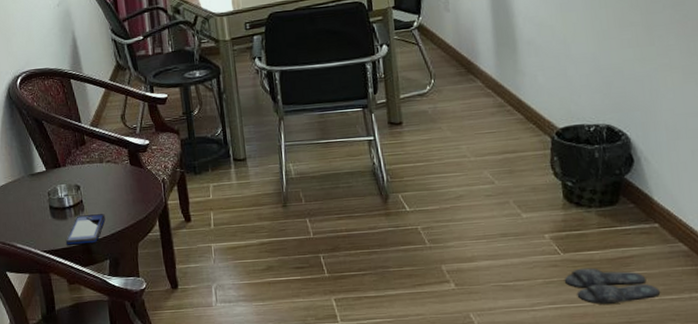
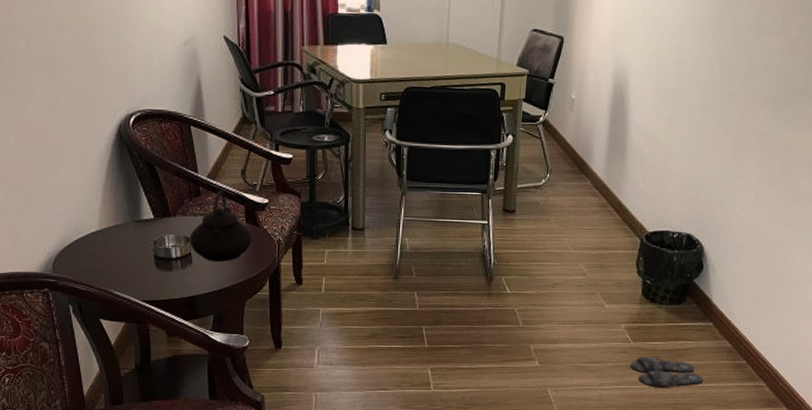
mobile phone: present [65,214,106,246] -> none [168,268,214,299]
teapot: none [79,136,139,207] -> present [190,190,253,262]

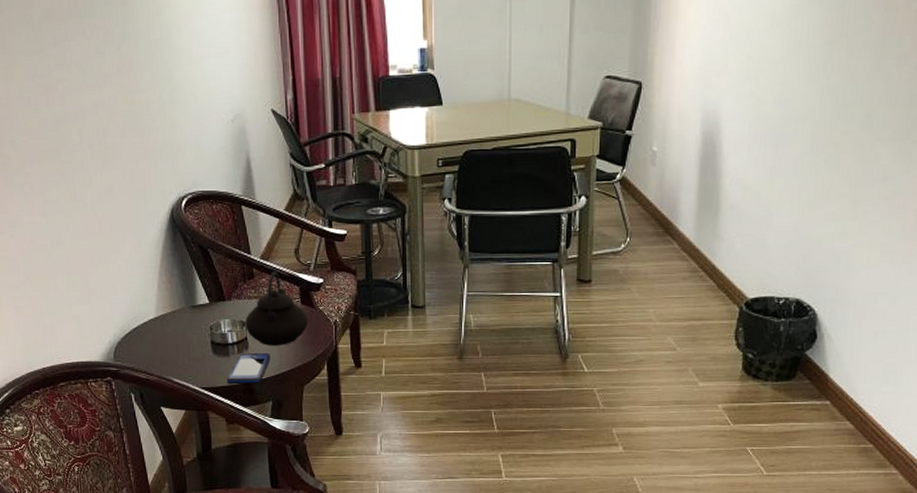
mobile phone: none [168,268,214,299] -> present [226,353,271,385]
slippers: present [631,356,703,388] -> none [731,440,819,476]

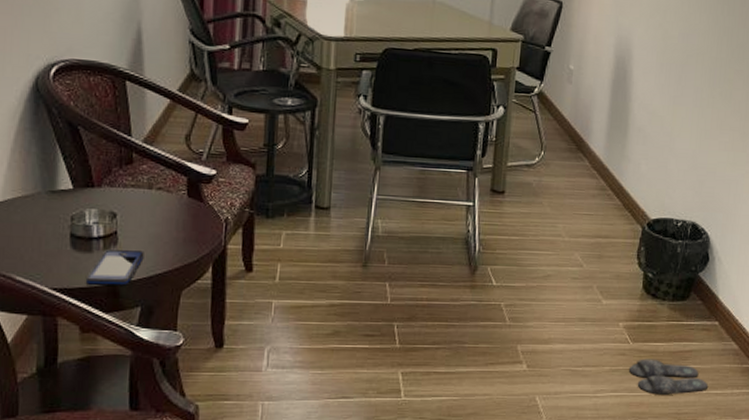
teapot: present [245,271,309,346] -> none [116,157,195,243]
slippers: none [731,440,819,476] -> present [629,359,708,395]

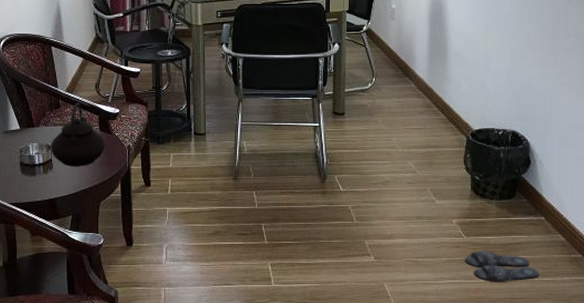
mobile phone: present [85,250,144,287] -> none [32,173,72,201]
teapot: none [116,157,195,243] -> present [51,102,106,167]

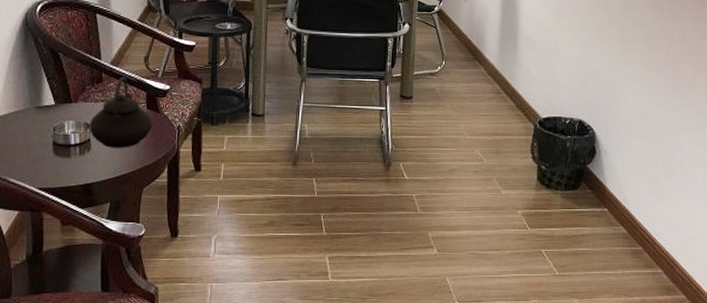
slippers: present [465,250,539,282] -> none [529,243,601,275]

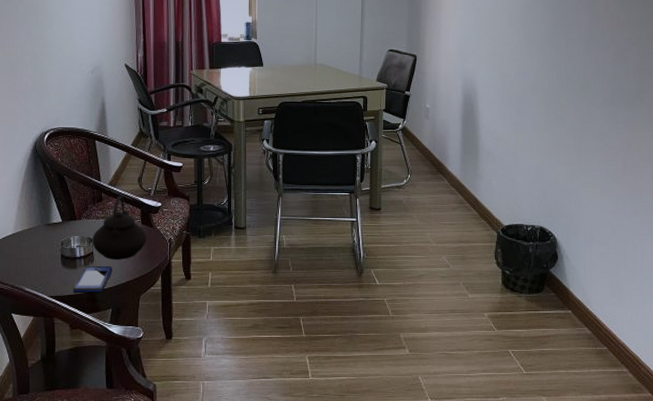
mobile phone: none [65,155,112,186] -> present [72,266,113,294]

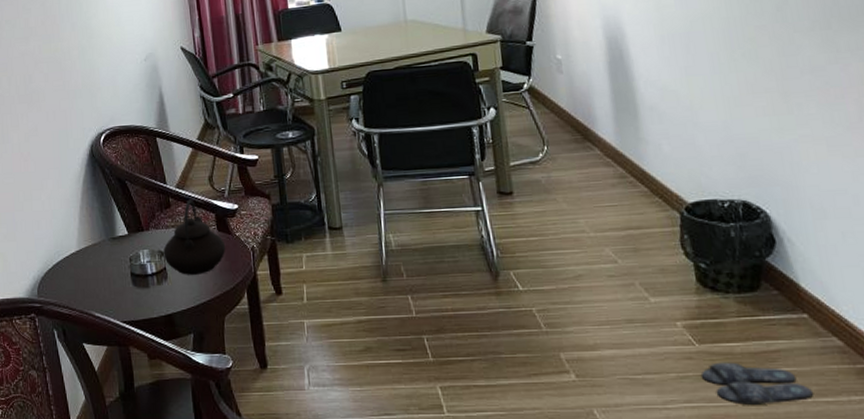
mobile phone: present [72,266,113,294] -> none [147,283,190,317]
slippers: none [496,343,567,374] -> present [701,362,813,405]

